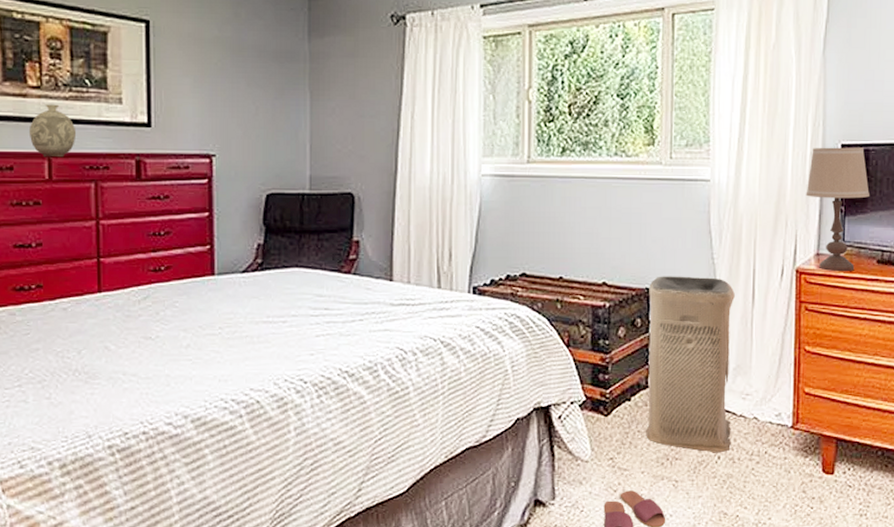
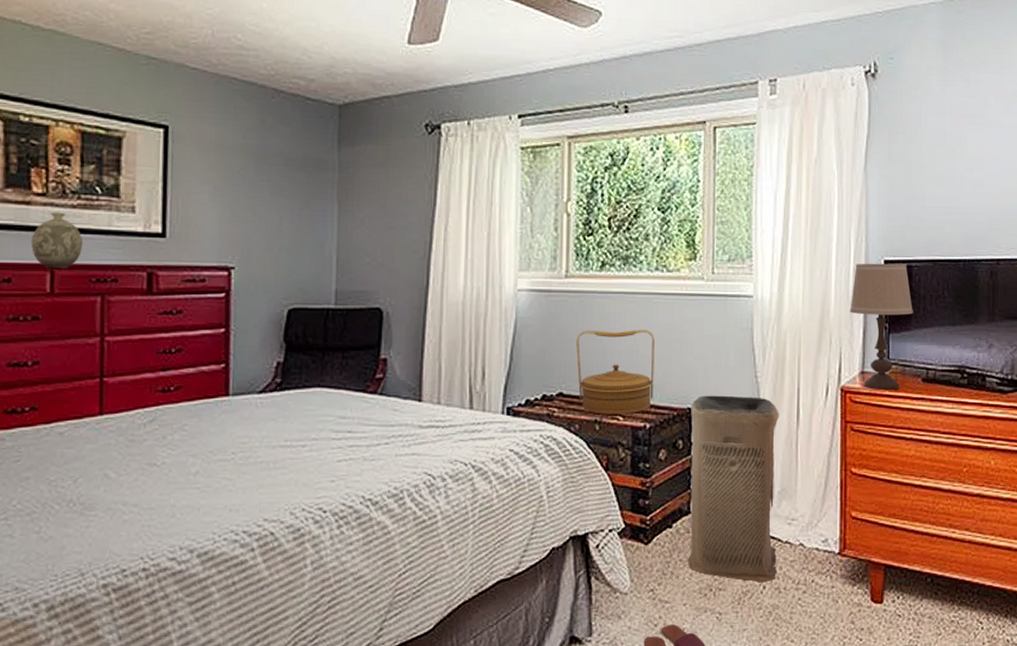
woven basket: none [537,213,614,294] -> present [575,330,655,415]

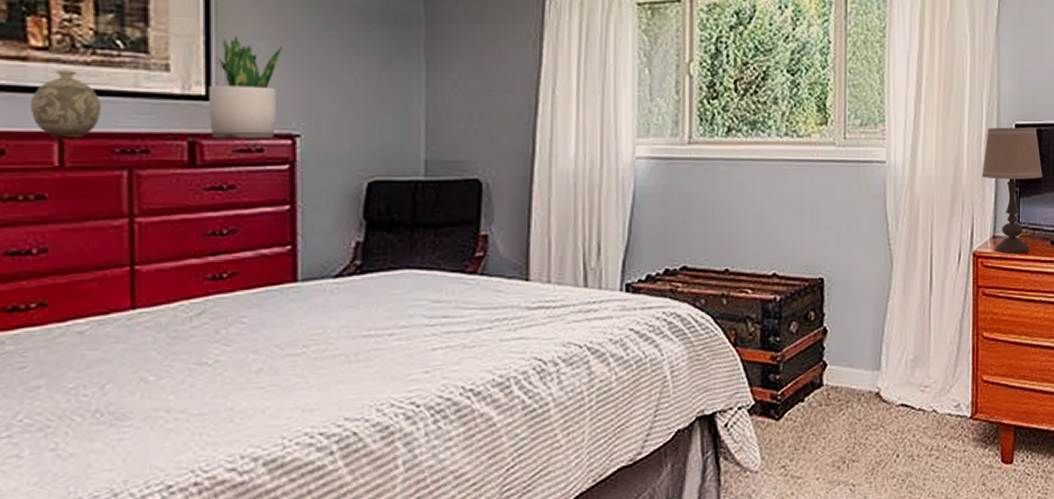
planter: none [163,182,222,271] -> present [208,36,282,139]
woven basket: present [575,330,655,415] -> none [700,198,785,288]
laundry basket: present [688,395,779,583] -> none [821,264,912,452]

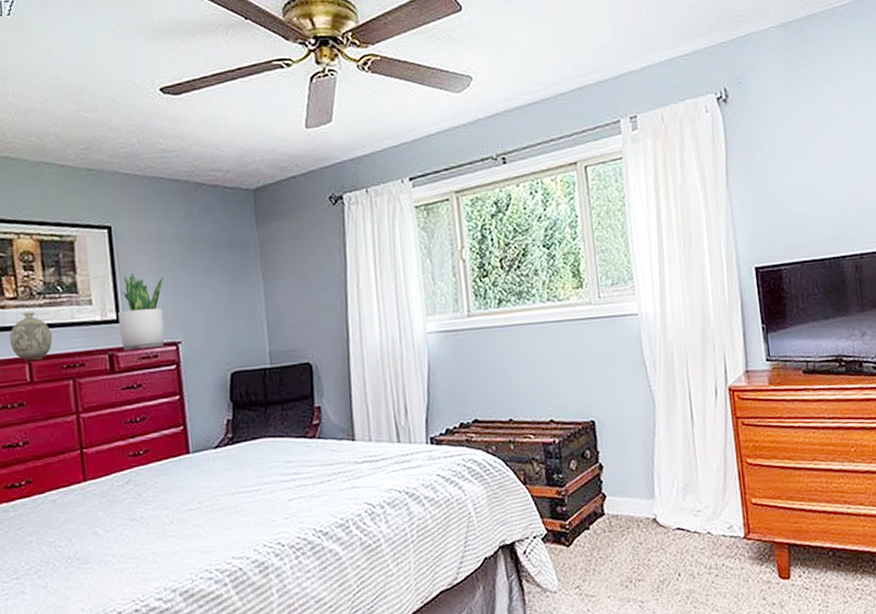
table lamp: present [981,127,1043,255] -> none [728,268,787,387]

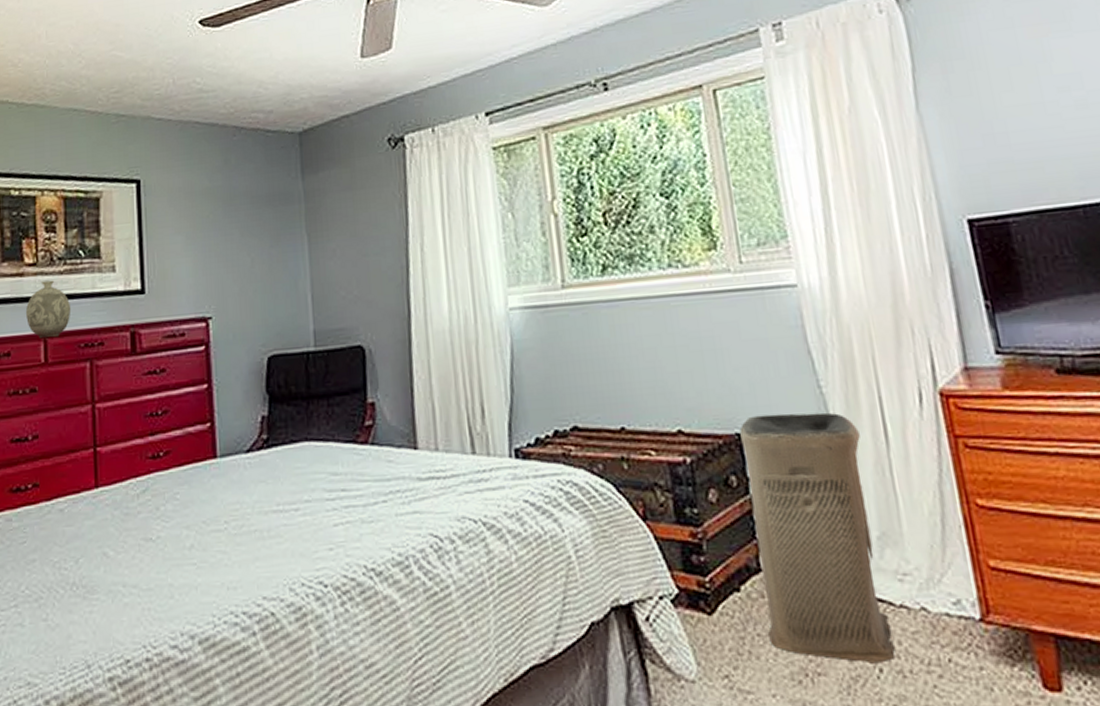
planter: present [117,273,165,351] -> none [142,234,194,328]
laundry basket: none [593,404,689,571] -> present [739,412,896,664]

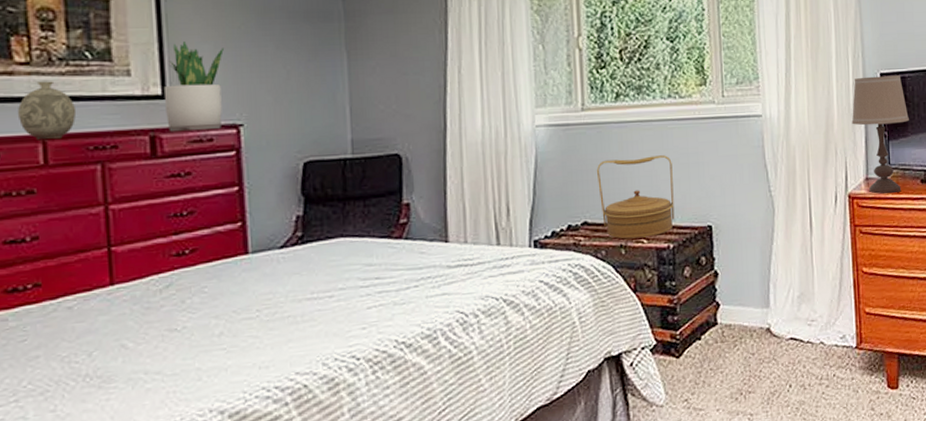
planter: none [142,234,194,328] -> present [163,42,224,132]
woven basket: none [584,340,690,450] -> present [596,155,675,240]
laundry basket: present [739,412,896,664] -> none [711,209,801,382]
table lamp: none [927,220,1025,391] -> present [851,75,909,195]

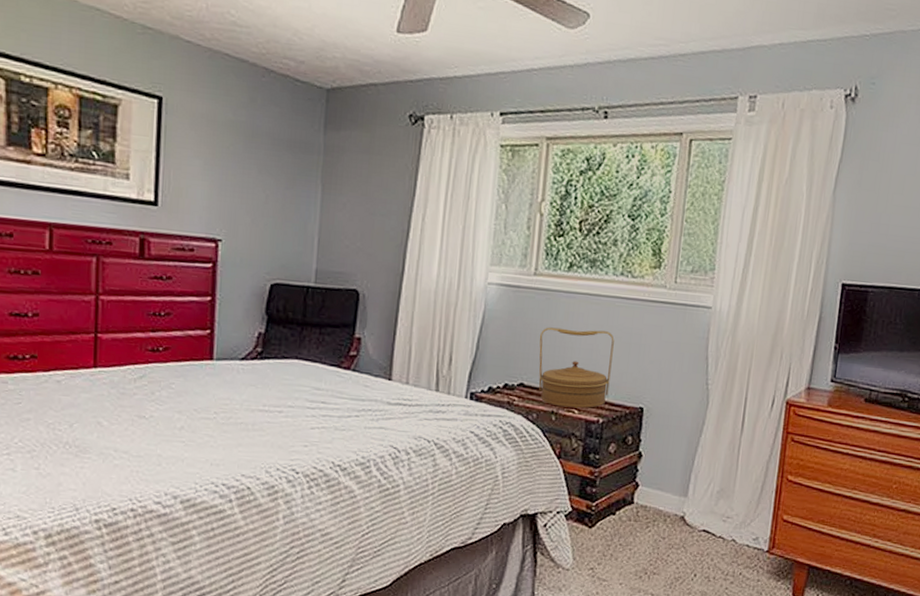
decorative vase: present [17,81,77,141] -> none [31,173,81,229]
planter: present [163,42,224,132] -> none [156,154,212,241]
table lamp: present [851,75,909,195] -> none [803,285,864,408]

